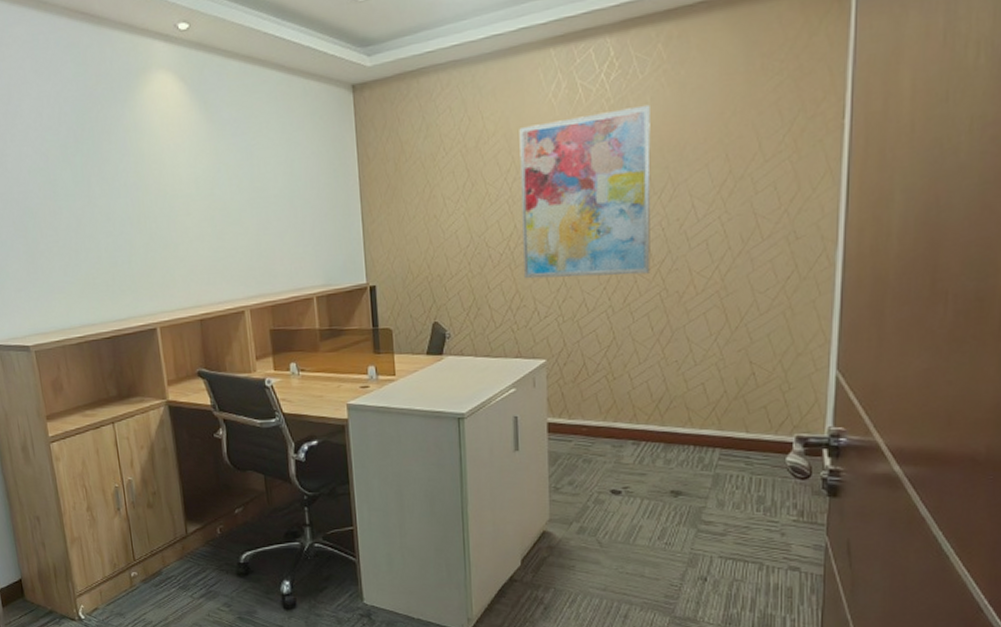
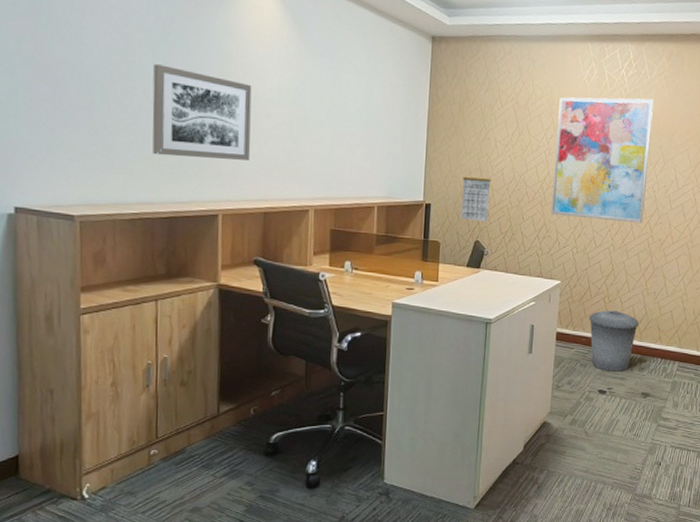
wall art: none [73,178,178,274] -> present [152,64,252,160]
calendar: none [409,237,445,300] -> present [460,170,491,221]
trash can: none [588,390,658,467] -> present [589,310,639,372]

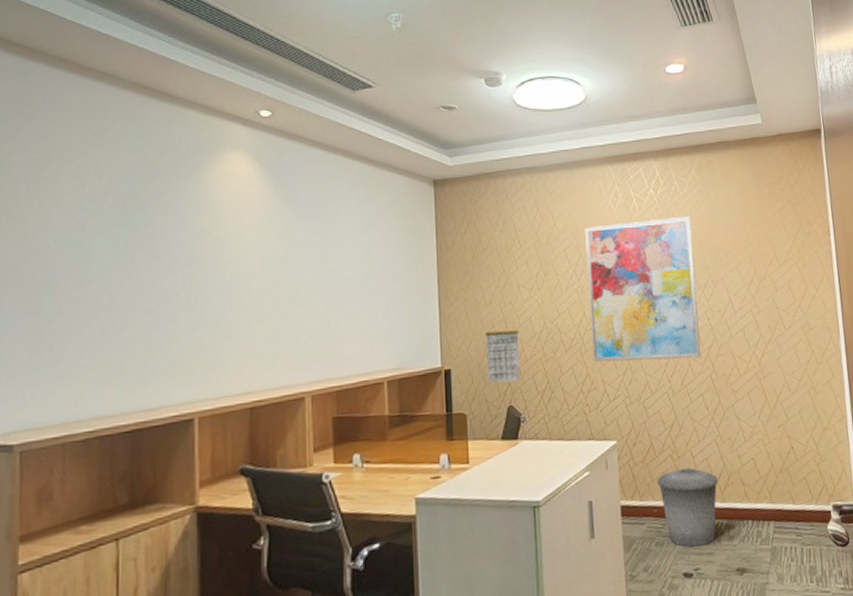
wall art: present [152,64,252,160] -> none [111,251,231,357]

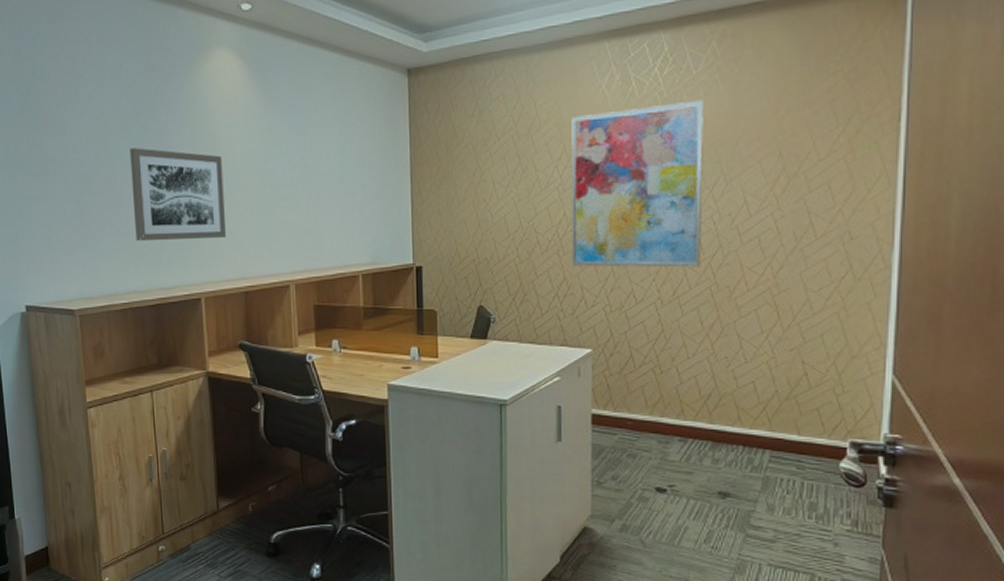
wall art: none [111,251,231,357] -> present [130,148,227,242]
calendar: present [485,322,520,383] -> none [457,221,492,282]
trash can: present [657,468,718,548] -> none [634,384,706,464]

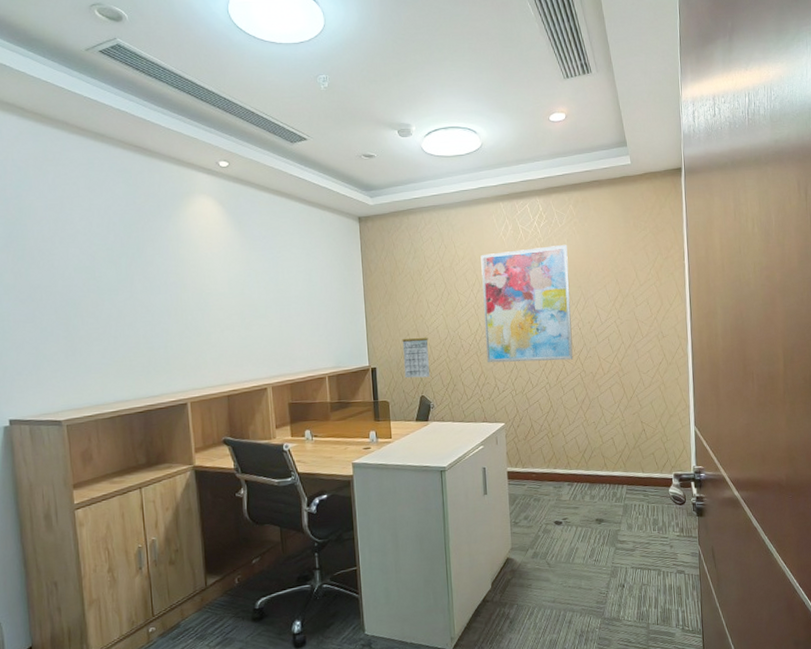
wall art: present [130,148,227,242] -> none [117,276,210,357]
calendar: none [457,221,492,282] -> present [402,331,430,378]

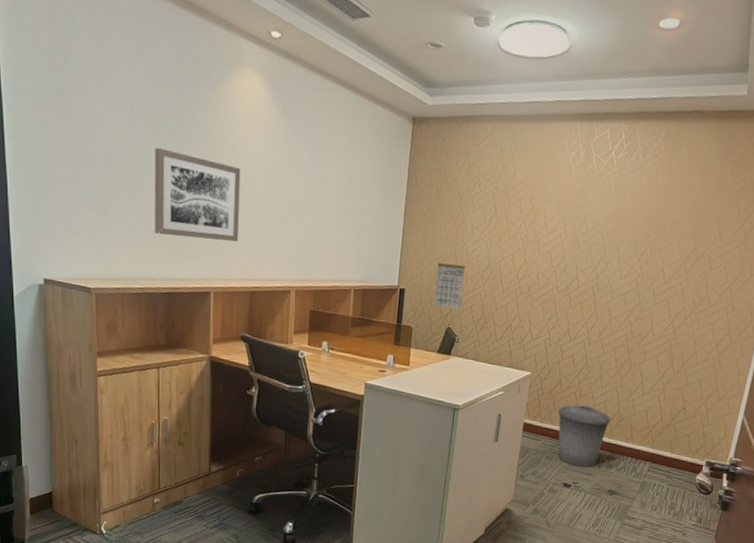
wall art: none [117,276,210,357] -> present [154,148,241,241]
wall art: present [480,244,574,363] -> none [525,181,645,318]
trash can: none [535,444,583,503] -> present [557,404,611,467]

